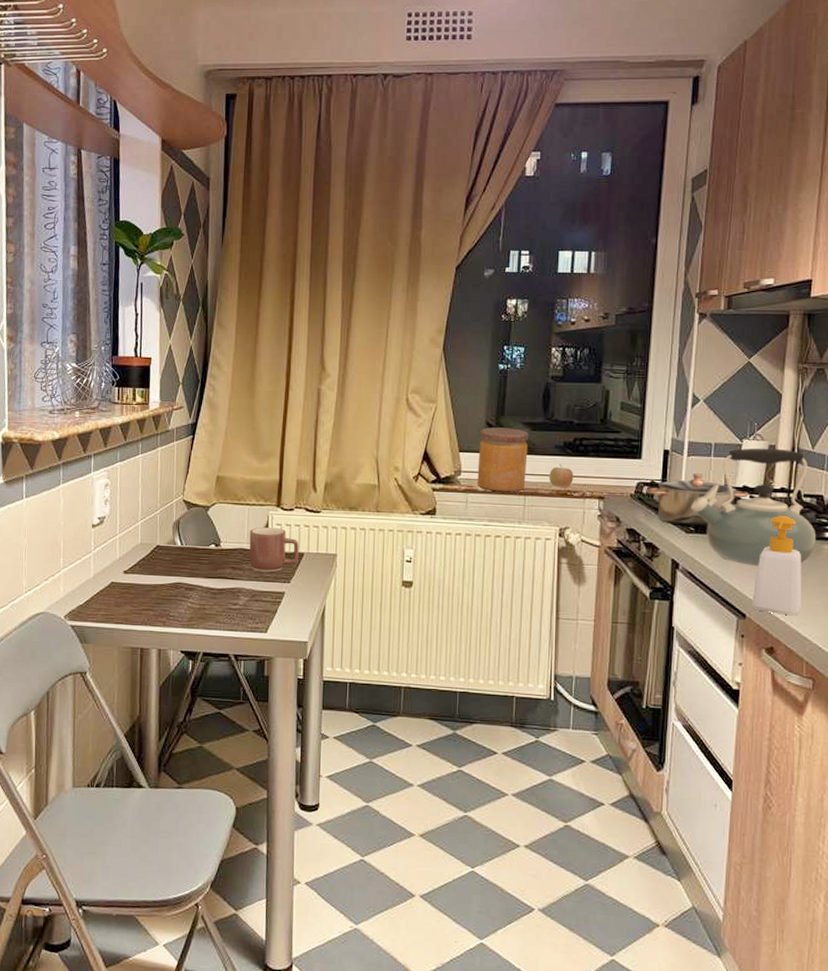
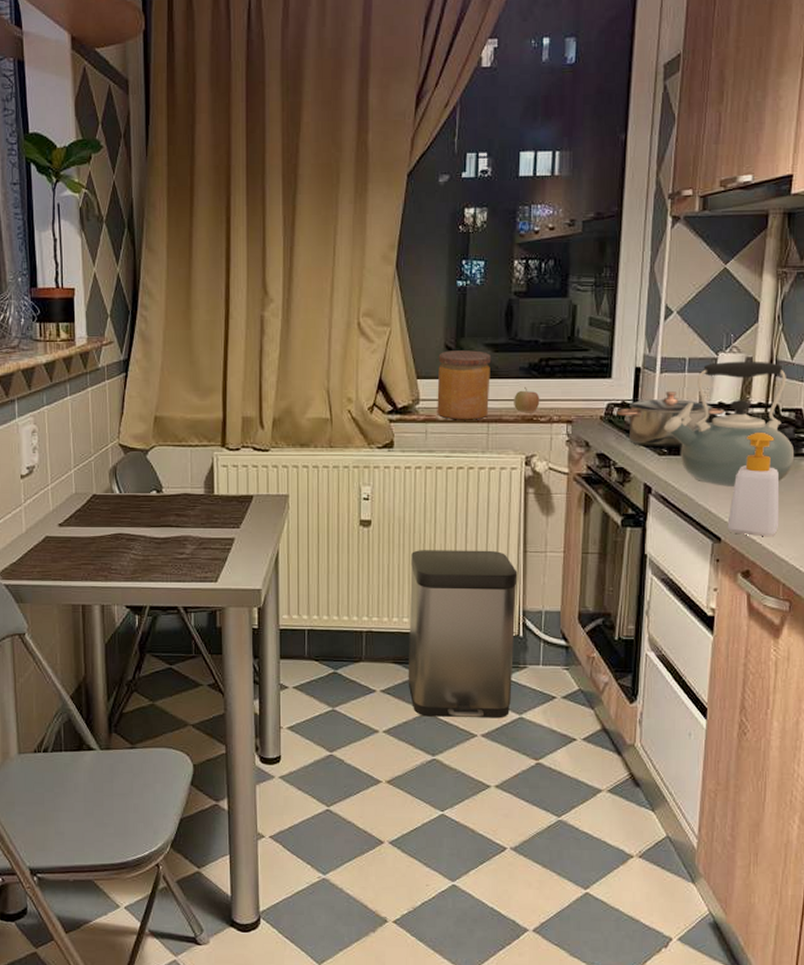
mug: present [249,527,299,573] -> none [193,469,248,518]
pedal bin: none [443,612,550,779] -> present [408,550,518,719]

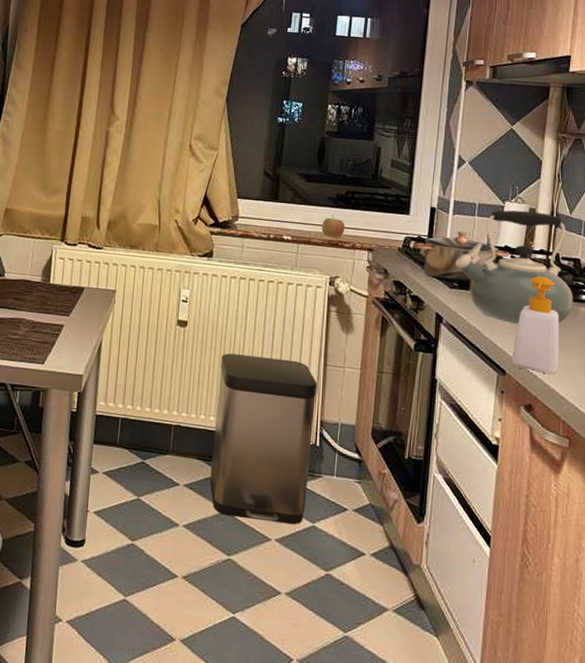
jar: present [437,350,492,420] -> none [253,176,304,240]

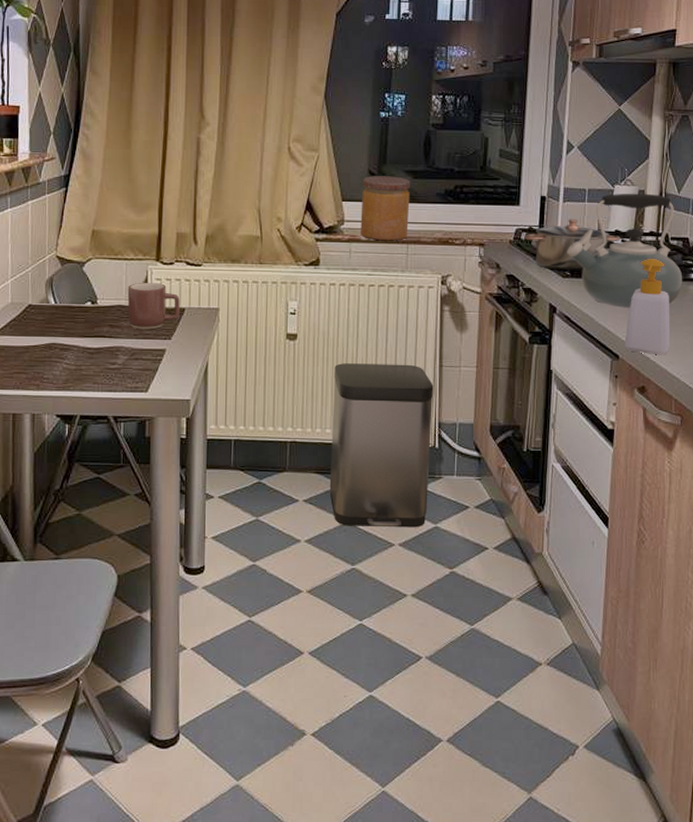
mug: none [31,260,80,305] -> present [127,282,180,330]
jar: none [253,176,304,240] -> present [360,176,411,241]
fruit: present [322,214,345,239] -> none [431,211,455,236]

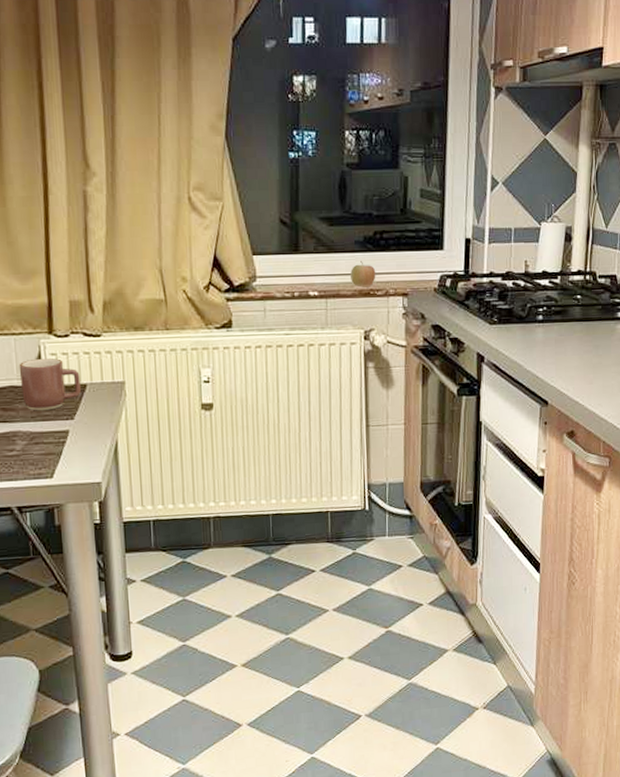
pedal bin: present [329,363,434,528] -> none [255,426,362,597]
jar: present [360,176,411,241] -> none [273,224,327,297]
fruit: none [431,211,455,236] -> present [350,260,376,288]
cooking pot: present [524,219,620,272] -> none [449,261,548,318]
kettle: present [567,193,683,309] -> none [494,230,611,353]
soap bottle: present [624,258,671,355] -> none [553,298,599,399]

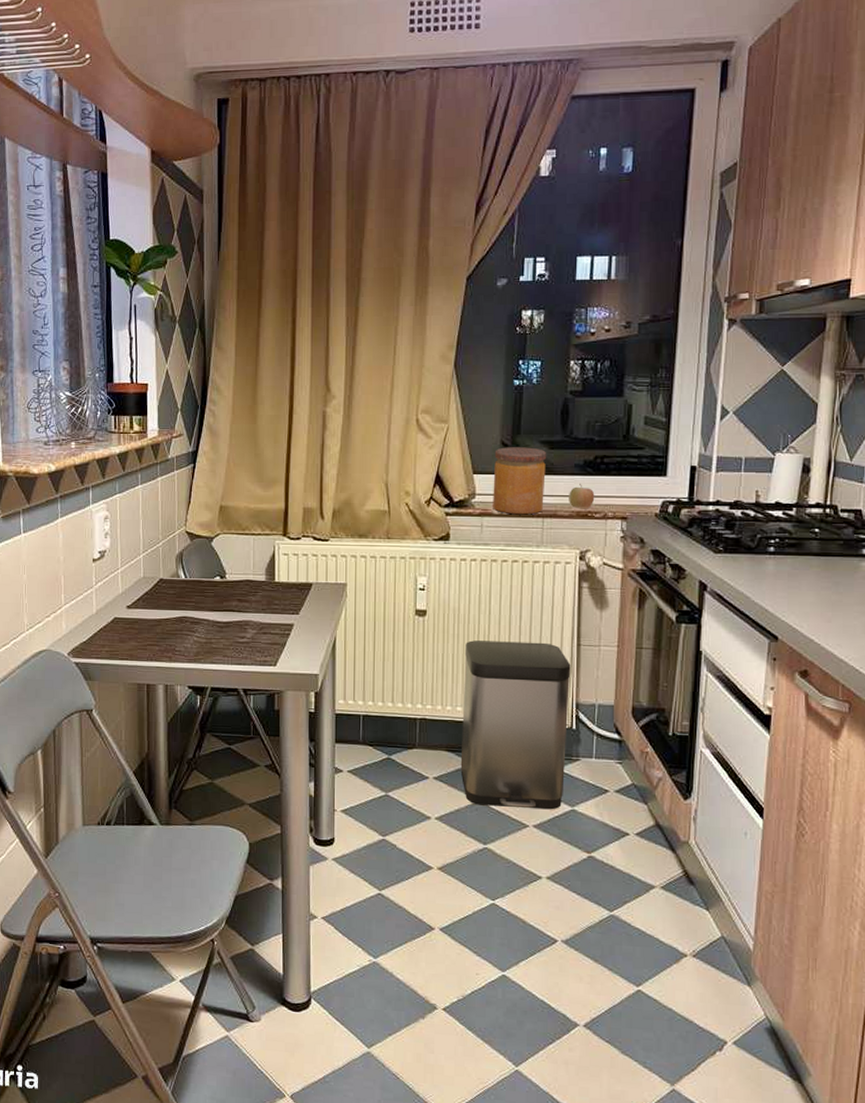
mug: present [19,358,81,411] -> none [255,557,307,605]
pedal bin: none [255,426,362,597] -> present [460,640,571,810]
jar: none [273,224,327,297] -> present [493,447,547,515]

